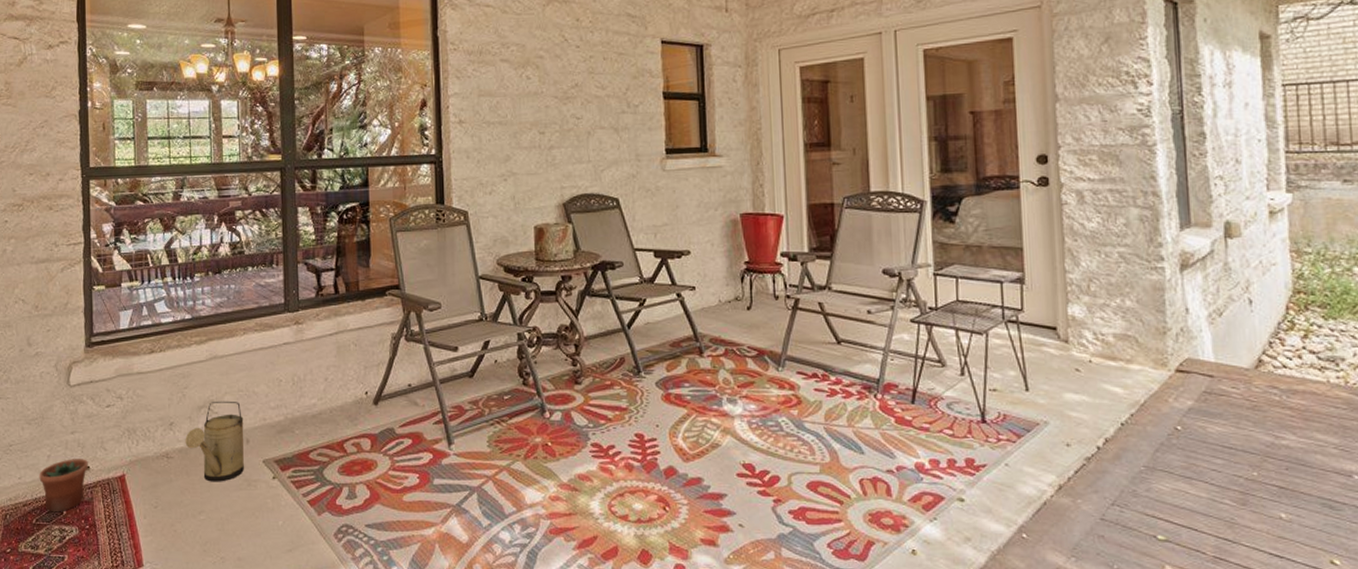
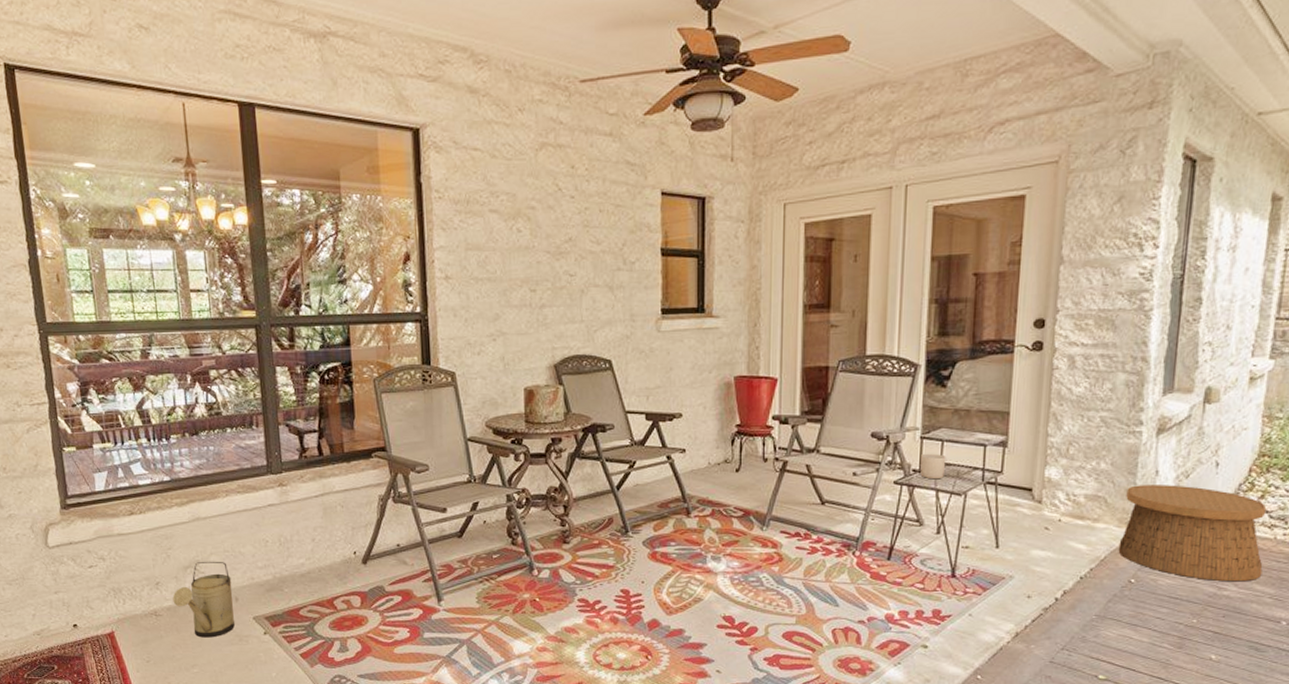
planter: present [39,459,88,513] -> none [25,617,76,668]
mug: none [936,290,963,318] -> present [920,453,946,480]
basket: none [1157,323,1321,430] -> present [1118,485,1266,582]

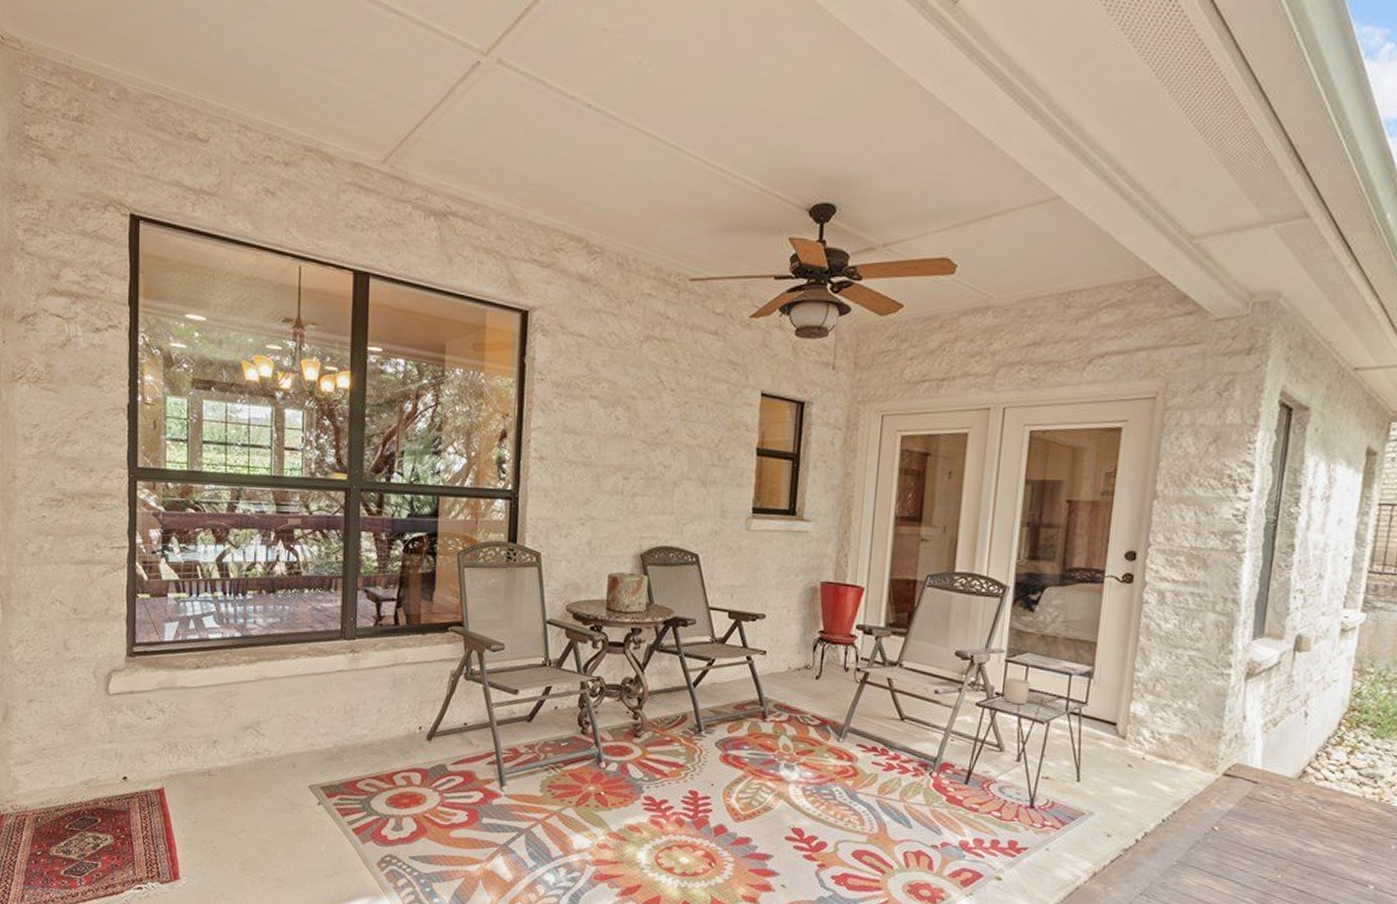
watering can: present [172,561,235,638] -> none [229,722,291,803]
basket: present [1118,485,1266,582] -> none [1202,729,1355,840]

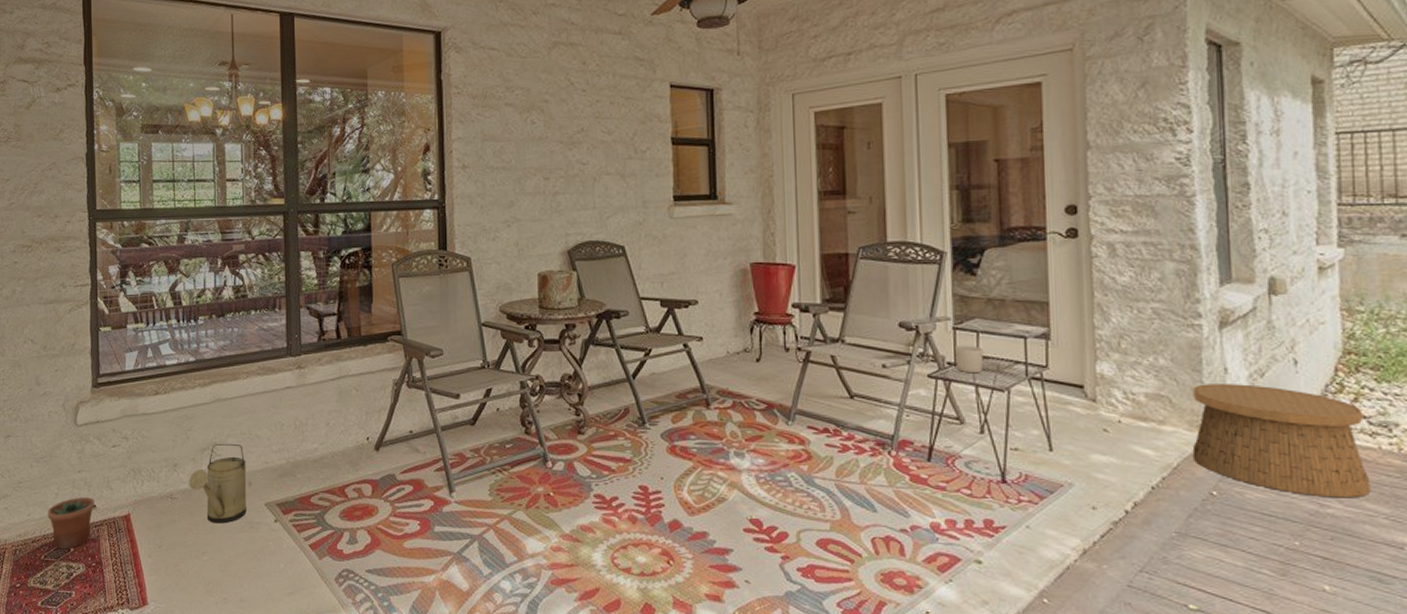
planter: none [73,768,126,820] -> present [47,497,95,550]
watering can: none [229,722,291,803] -> present [189,443,247,524]
basket: none [1202,729,1355,840] -> present [1192,384,1371,498]

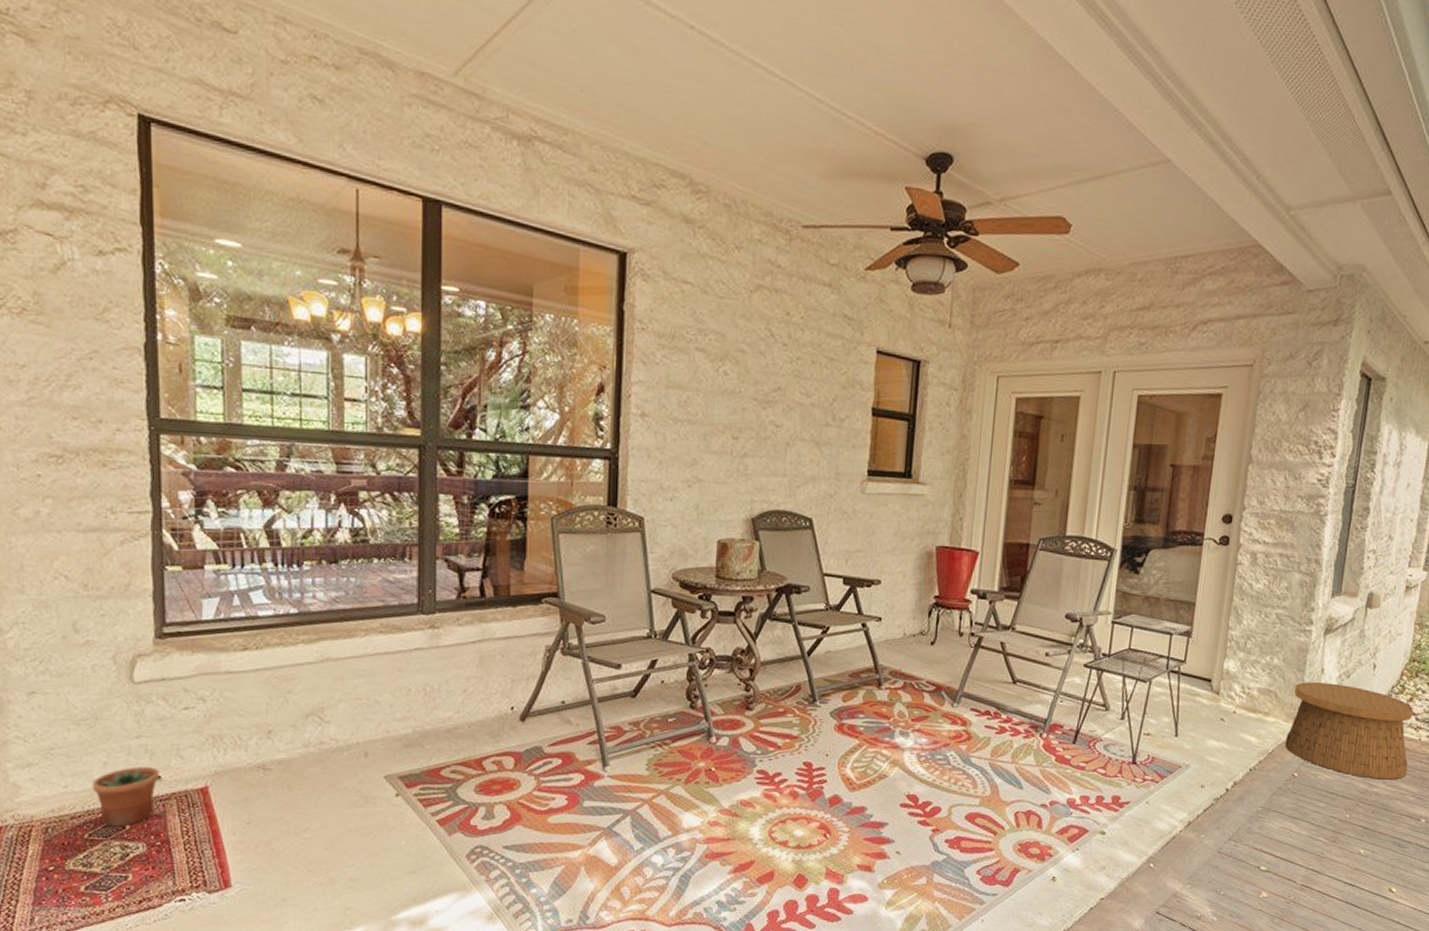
watering can: present [189,443,247,524] -> none [287,708,362,798]
mug: present [955,345,984,374] -> none [1109,638,1135,665]

